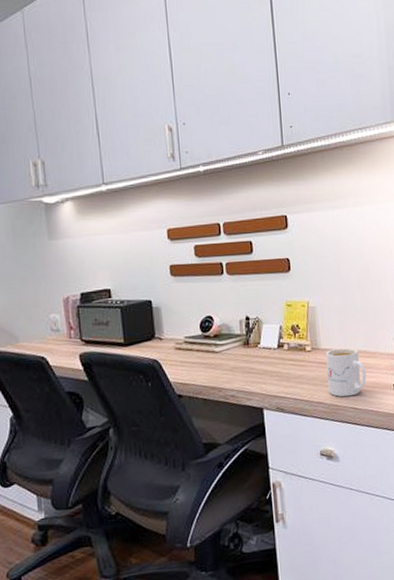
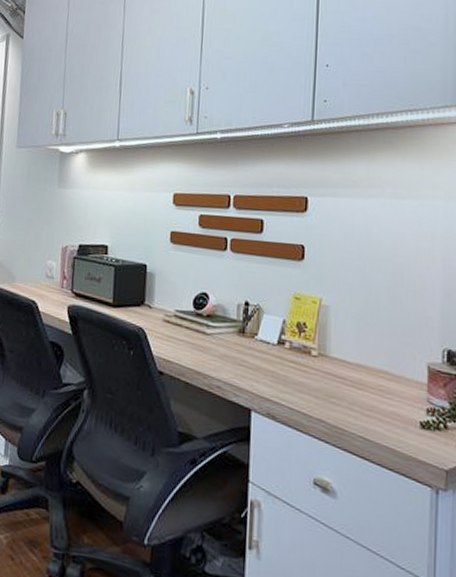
mug: present [326,347,367,397] -> none [334,359,385,423]

